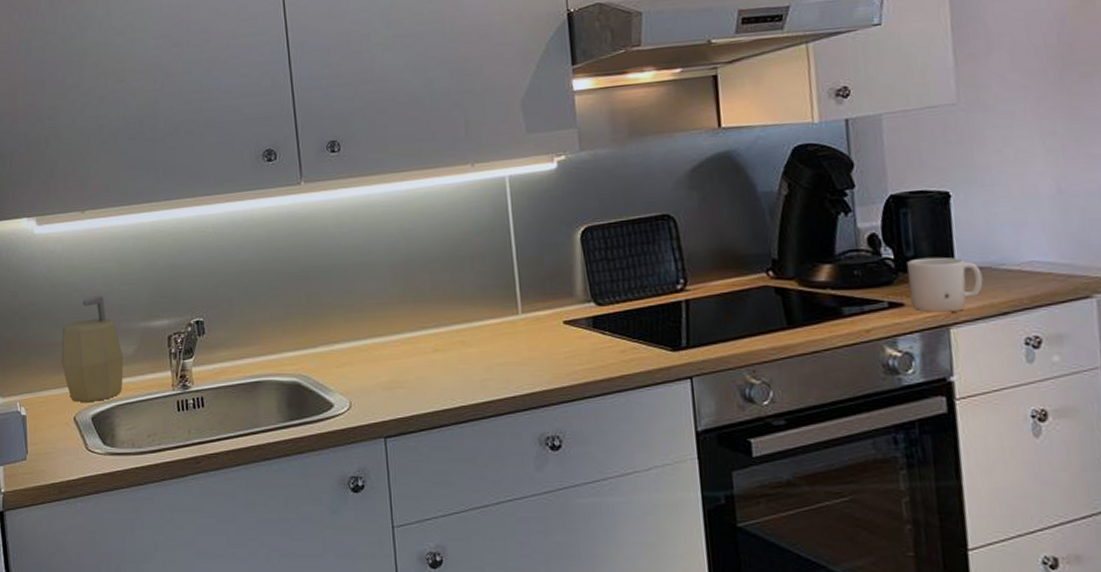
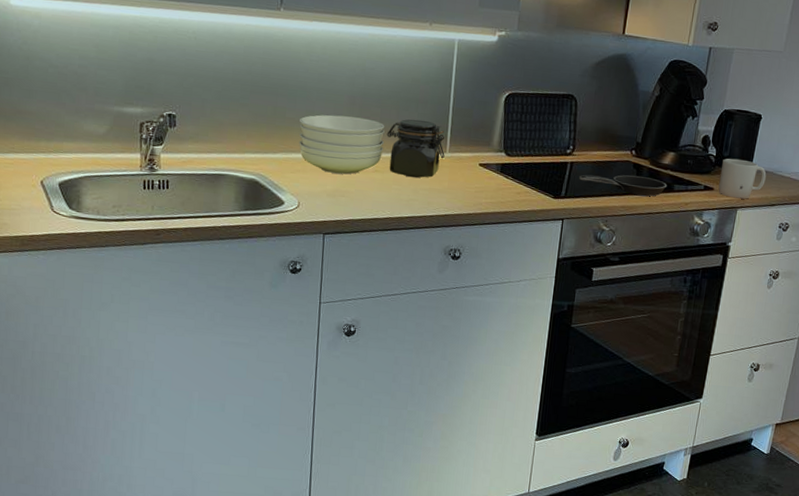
soap dispenser: present [61,295,123,403] -> none [31,74,95,170]
bowl: none [337,288,441,361] -> present [299,114,385,175]
jar: none [441,279,518,352] -> present [386,119,445,178]
frying pan: none [700,303,832,330] -> present [578,174,668,196]

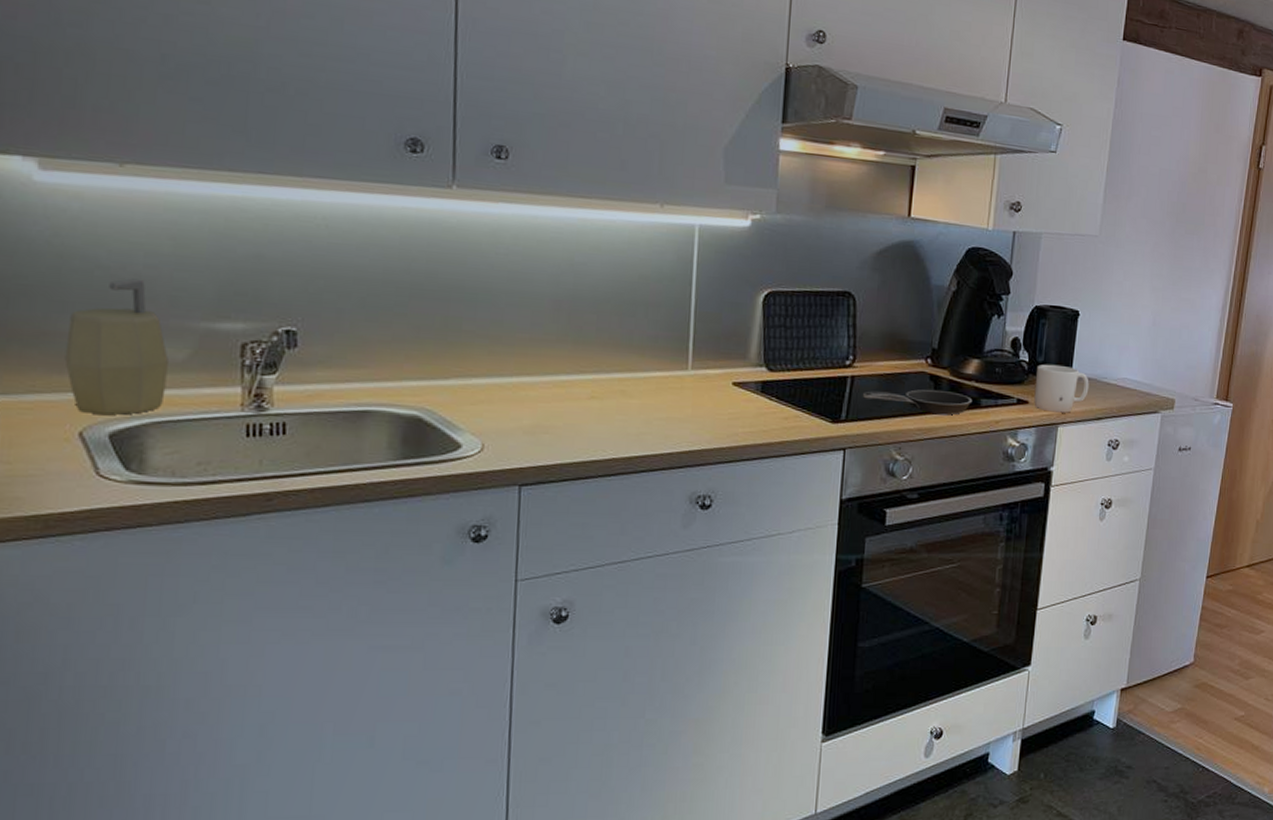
soap dispenser: none [31,74,95,170] -> present [64,278,168,416]
bowl: present [299,114,385,175] -> none [481,325,603,404]
jar: present [386,119,445,178] -> none [605,327,686,405]

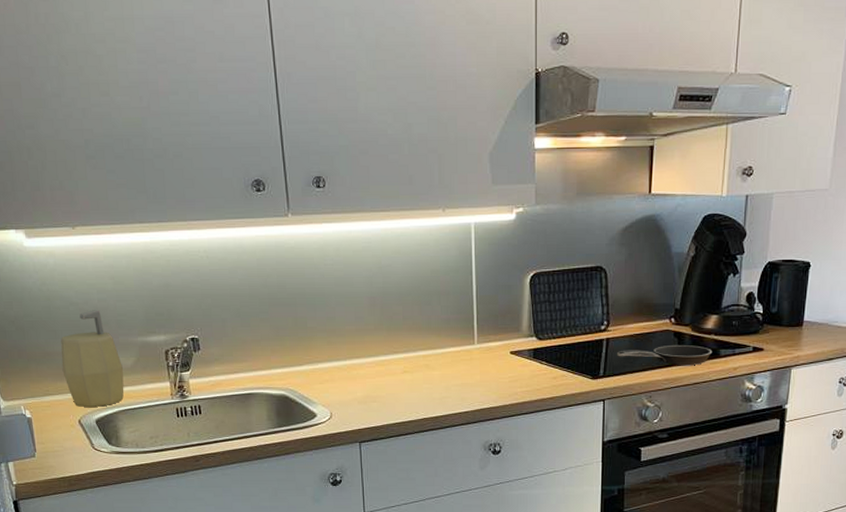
mug: present [1034,364,1089,413] -> none [768,313,821,357]

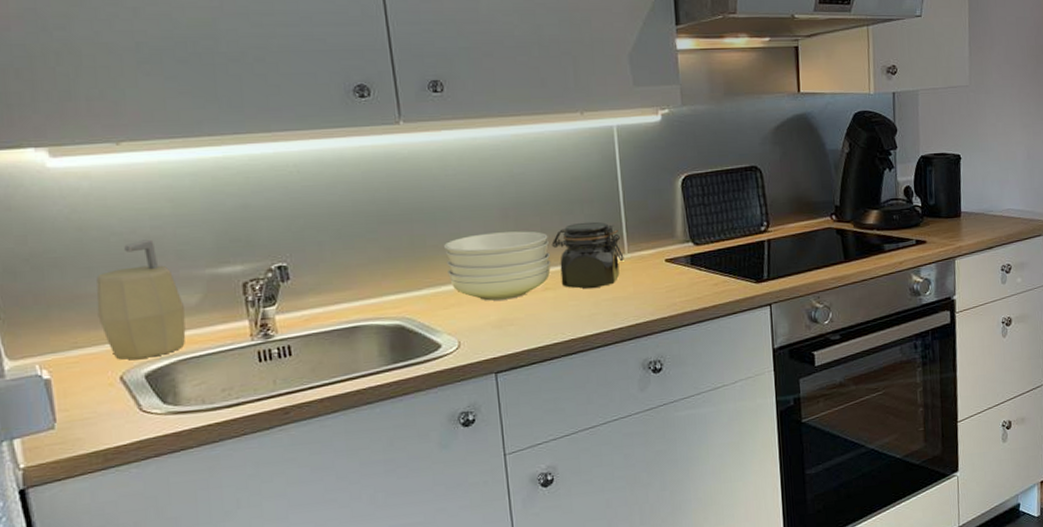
bowl: none [320,318,410,379] -> present [443,231,552,301]
jar: none [411,313,474,375] -> present [551,221,624,289]
frying pan: present [616,344,713,365] -> none [779,241,877,263]

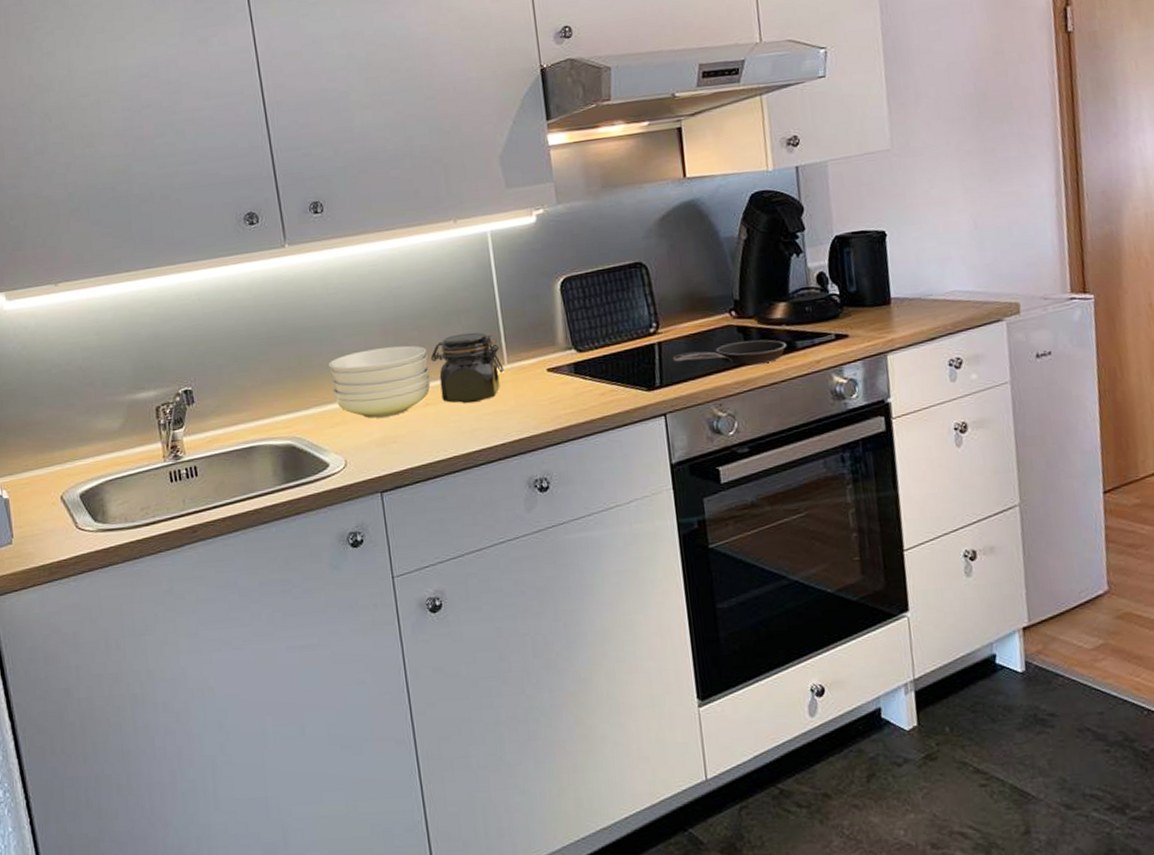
soap dispenser: present [96,239,186,360] -> none [42,370,111,481]
frying pan: none [779,241,877,263] -> present [672,339,787,365]

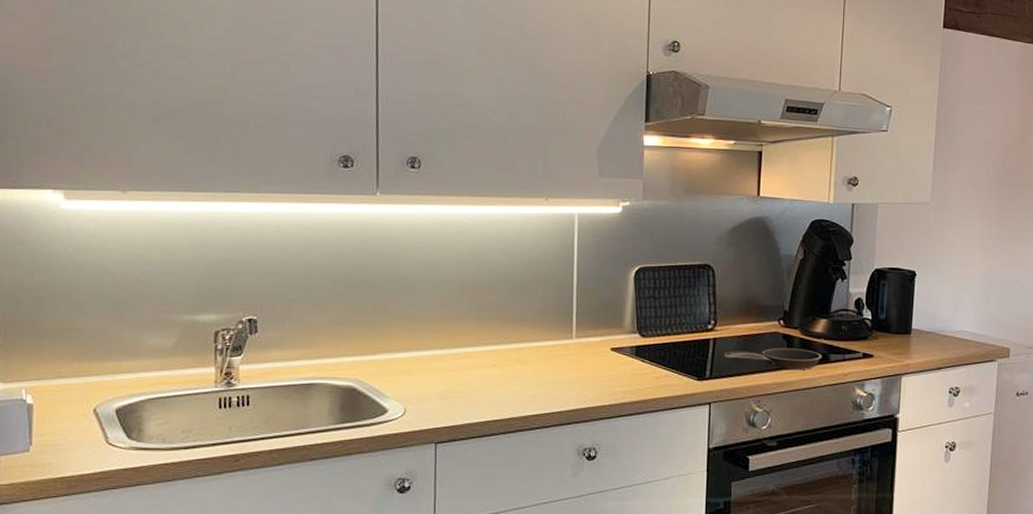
bowl: present [327,345,431,419] -> none [401,306,502,372]
jar: present [430,332,504,403] -> none [503,304,571,370]

